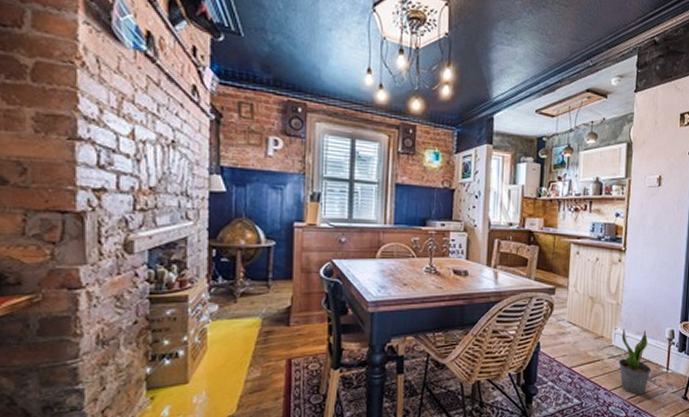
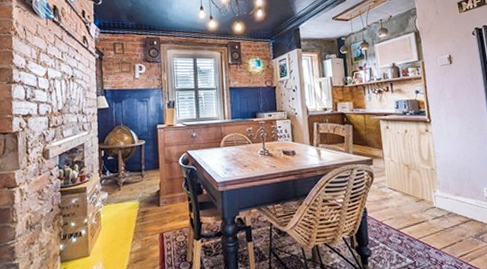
potted plant: present [619,328,651,395] -> none [441,190,477,253]

